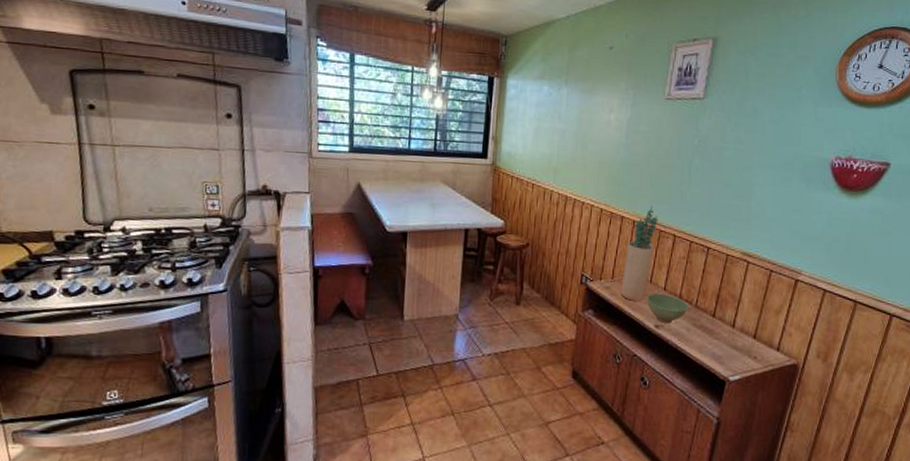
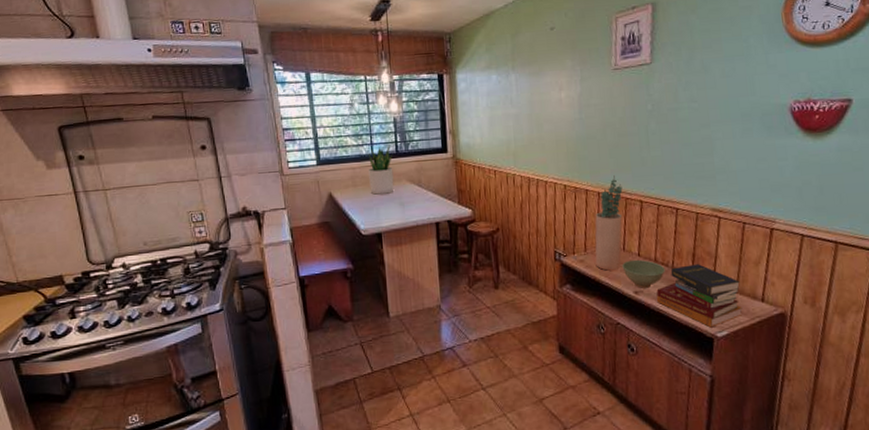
planter: none [401,142,430,193] -> present [367,145,394,195]
books: none [675,305,759,371] -> present [656,264,743,328]

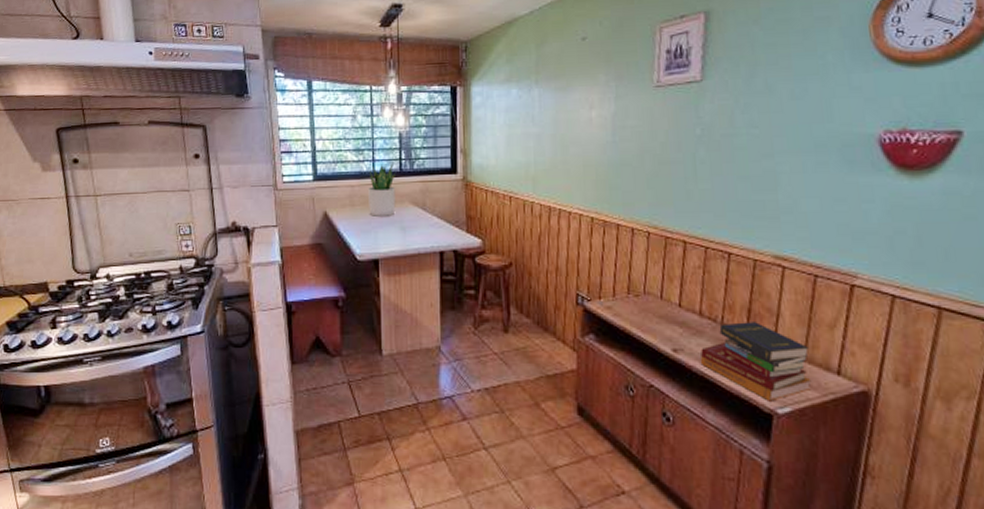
vase: present [594,175,623,271] -> none [625,209,662,322]
bowl: present [622,259,665,288] -> none [658,311,712,346]

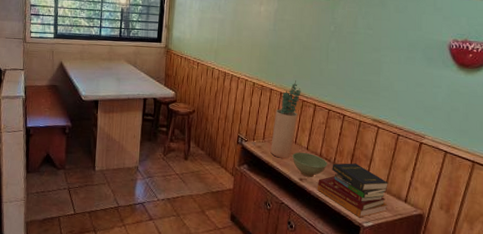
planter: present [368,162,396,216] -> none [94,30,116,69]
vase: none [625,209,662,322] -> present [270,80,301,159]
bowl: none [658,311,712,346] -> present [292,152,327,177]

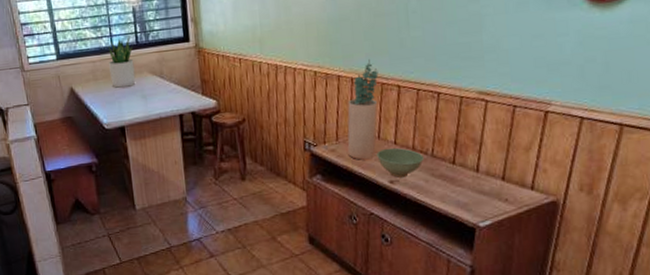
planter: none [94,30,116,69] -> present [107,36,136,88]
books: present [317,163,388,218] -> none [413,151,509,217]

